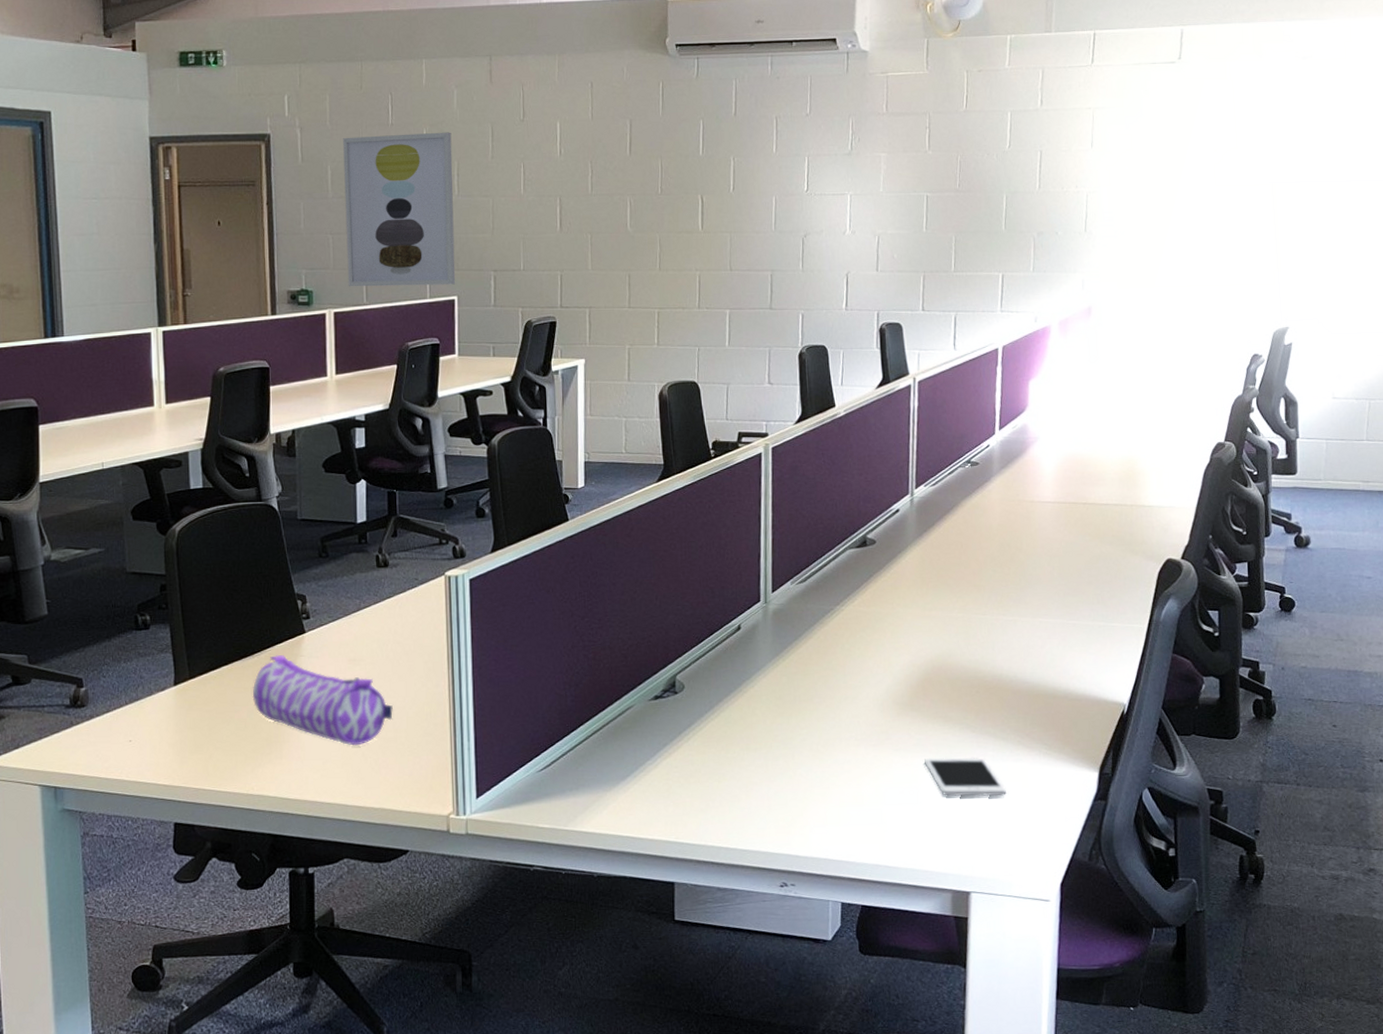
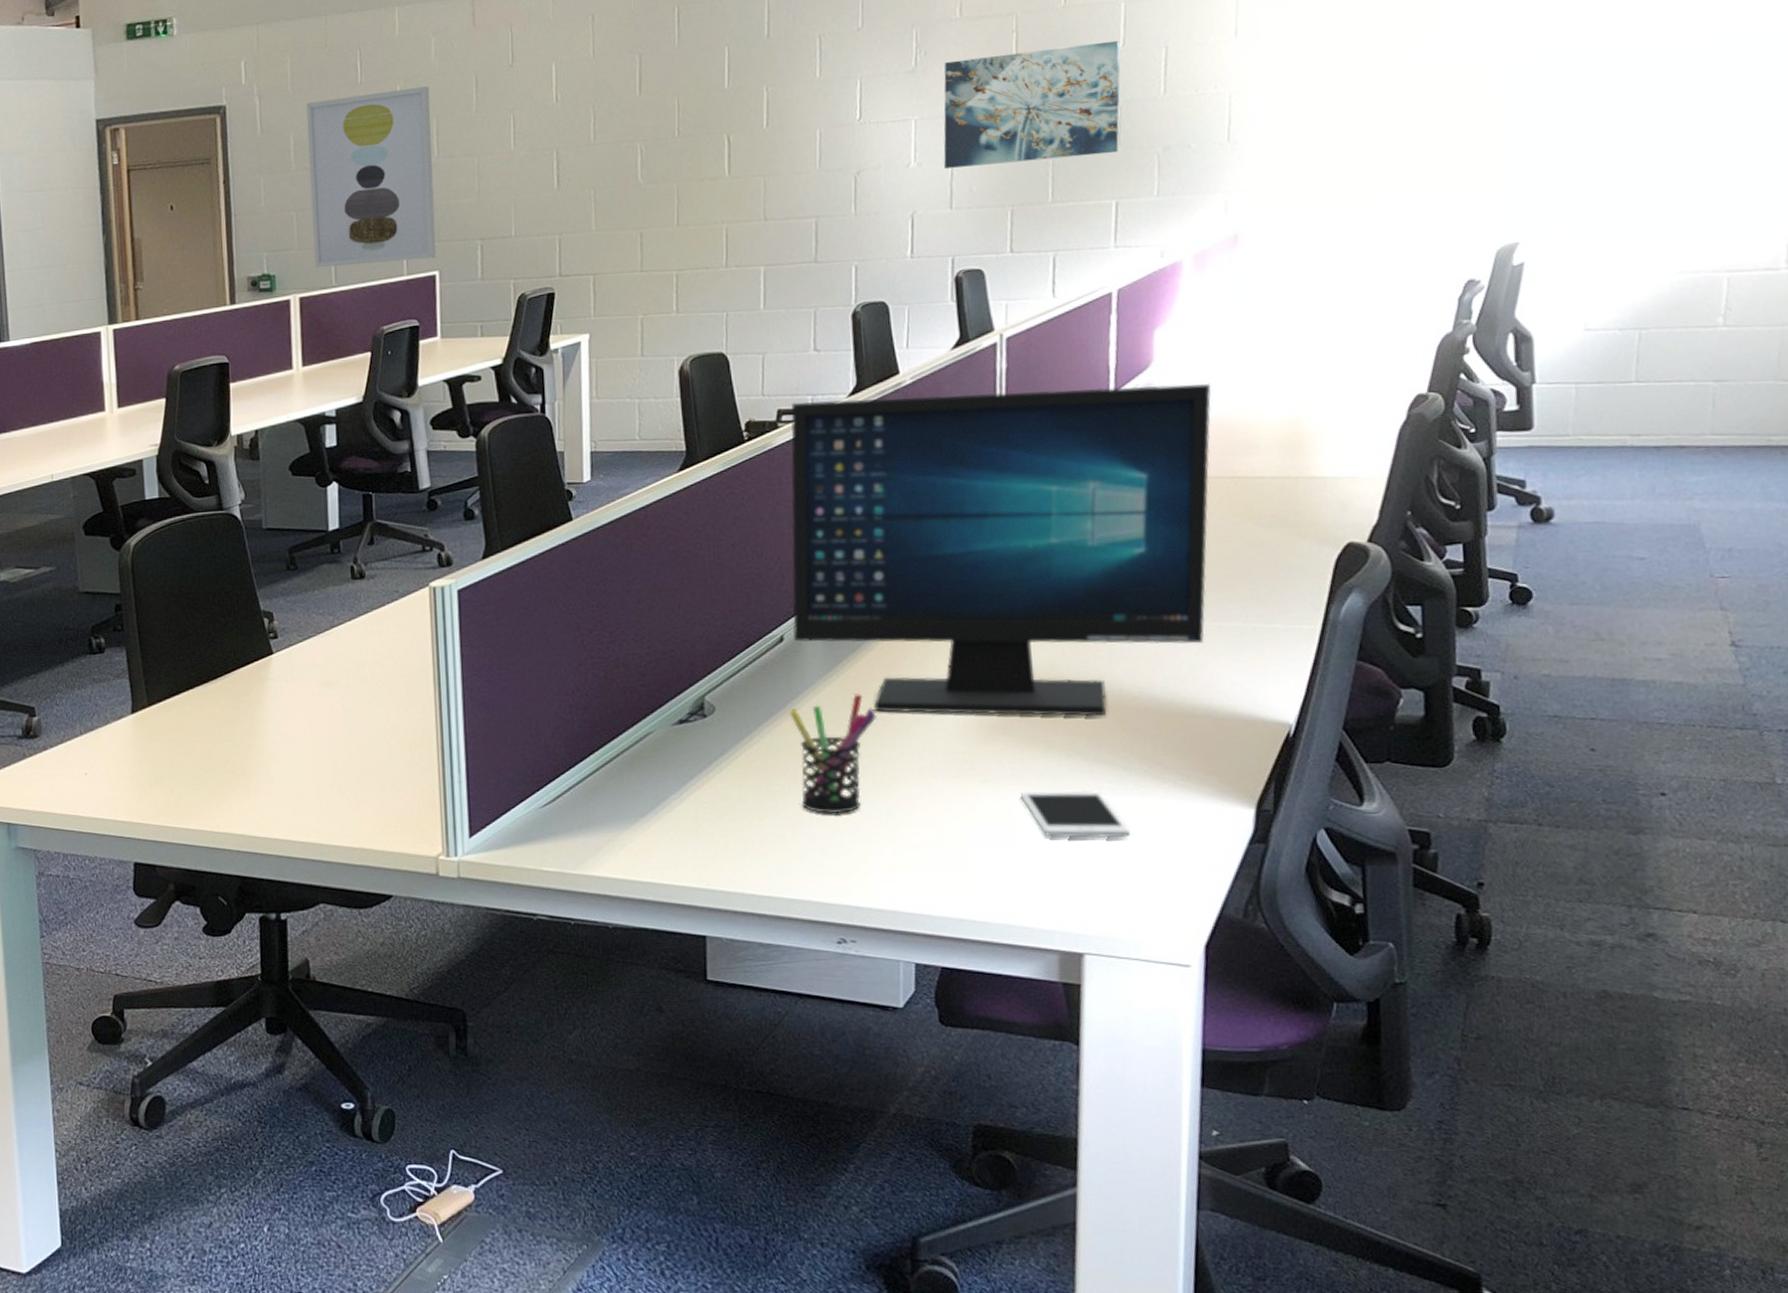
pencil case: present [252,654,393,746] -> none [216,678,372,779]
pen holder: none [744,675,813,777] -> present [789,693,876,815]
computer monitor: none [748,426,1071,696] -> present [791,382,1211,716]
wall art: none [872,142,1007,237] -> present [943,40,1121,169]

